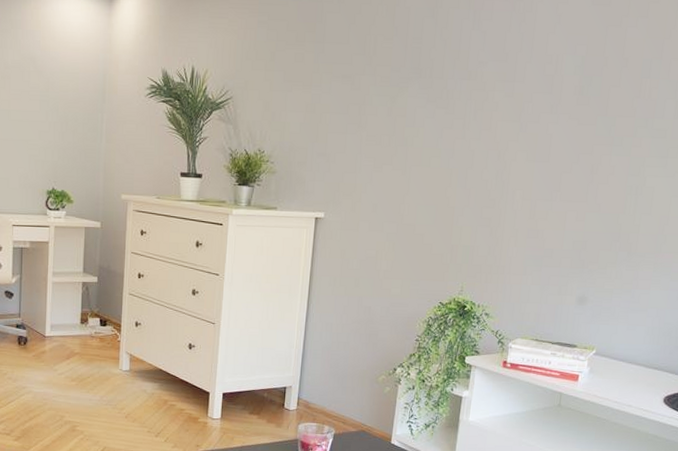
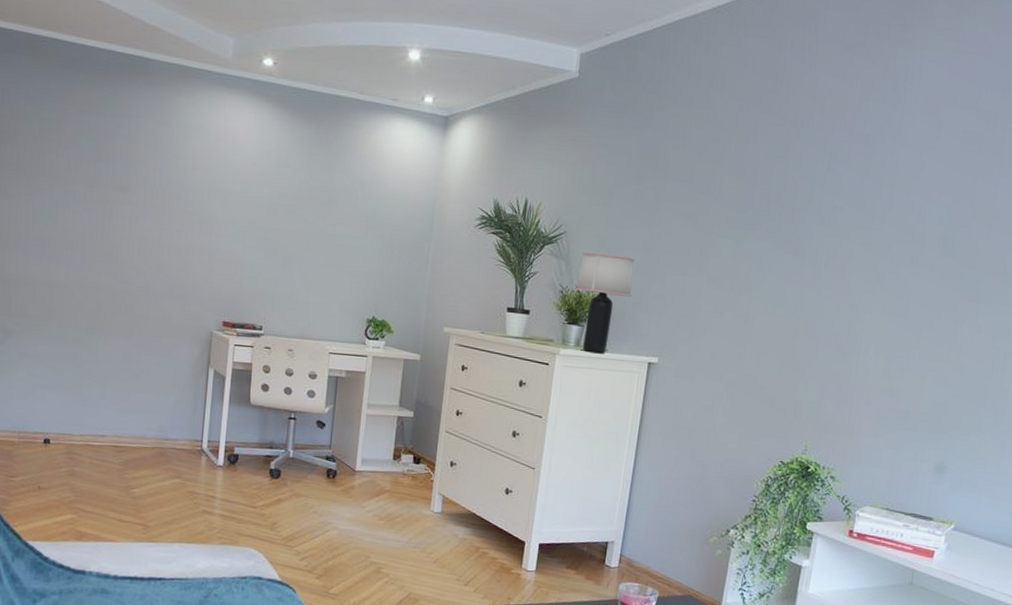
table lamp: none [244,115,299,212] -> present [575,252,636,354]

